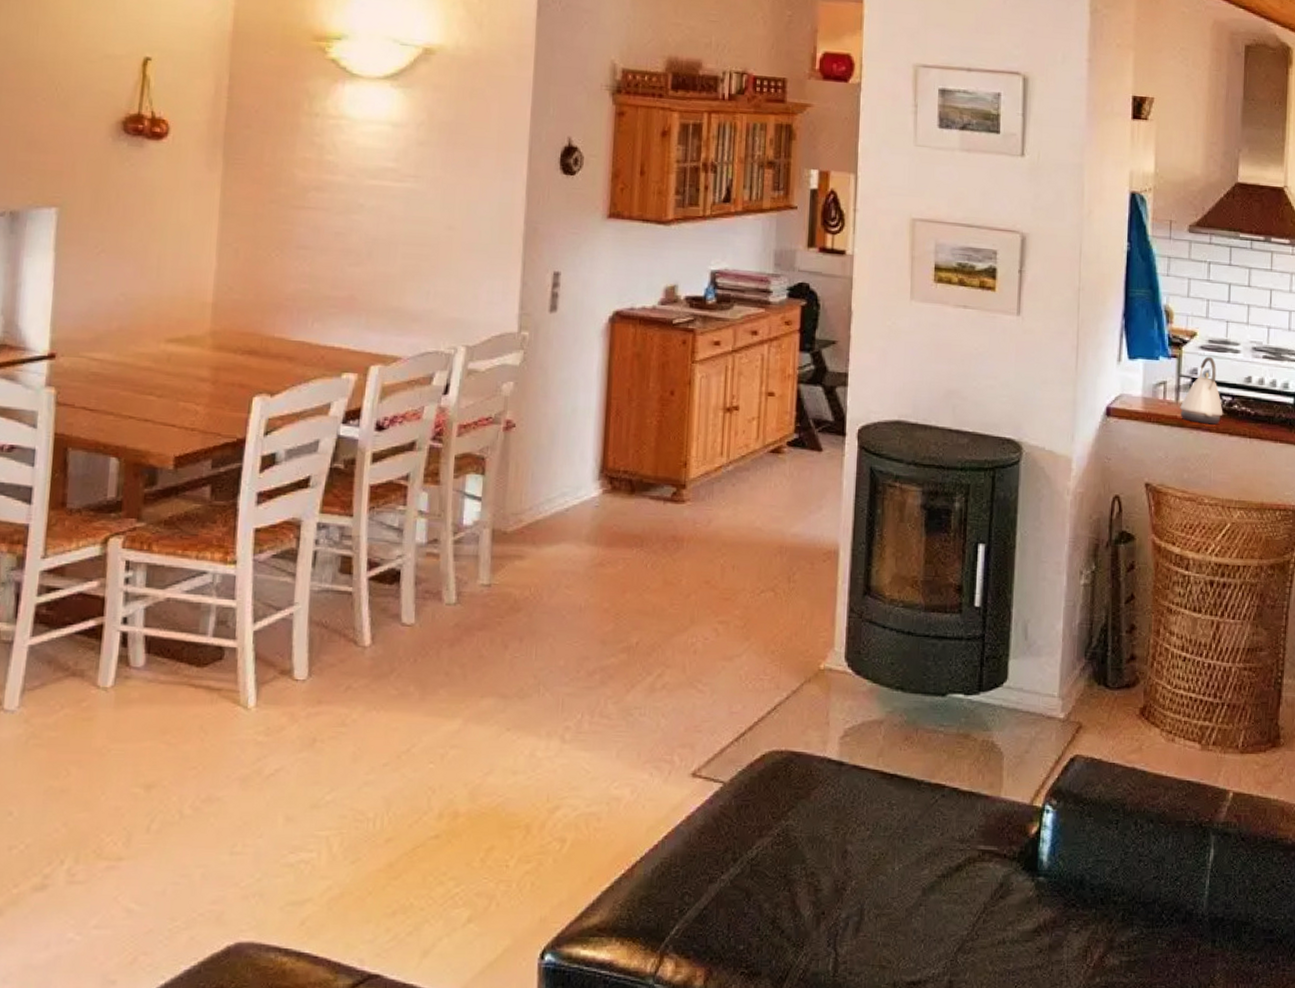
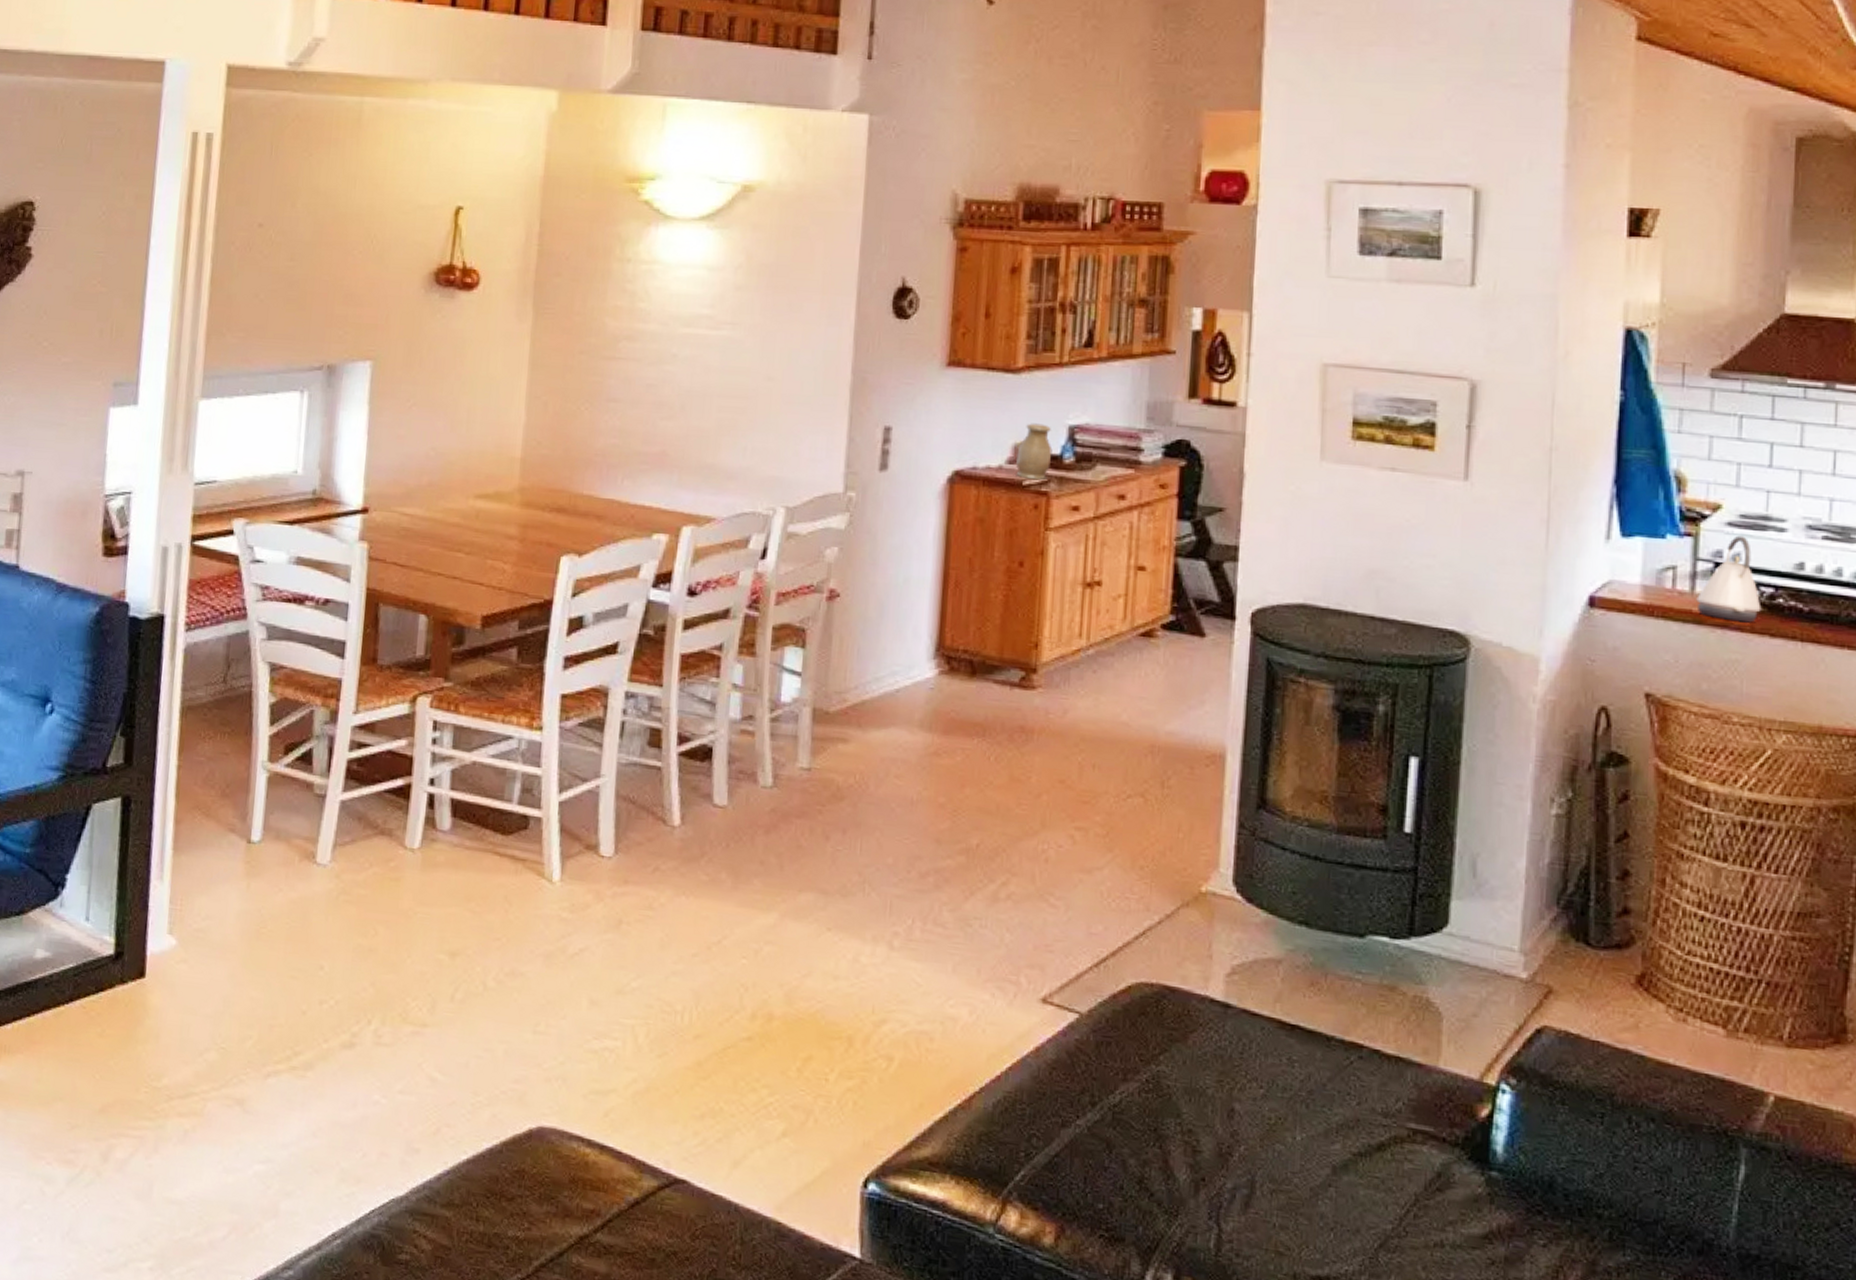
decorative jar: none [667,268,698,319] -> present [1016,423,1053,481]

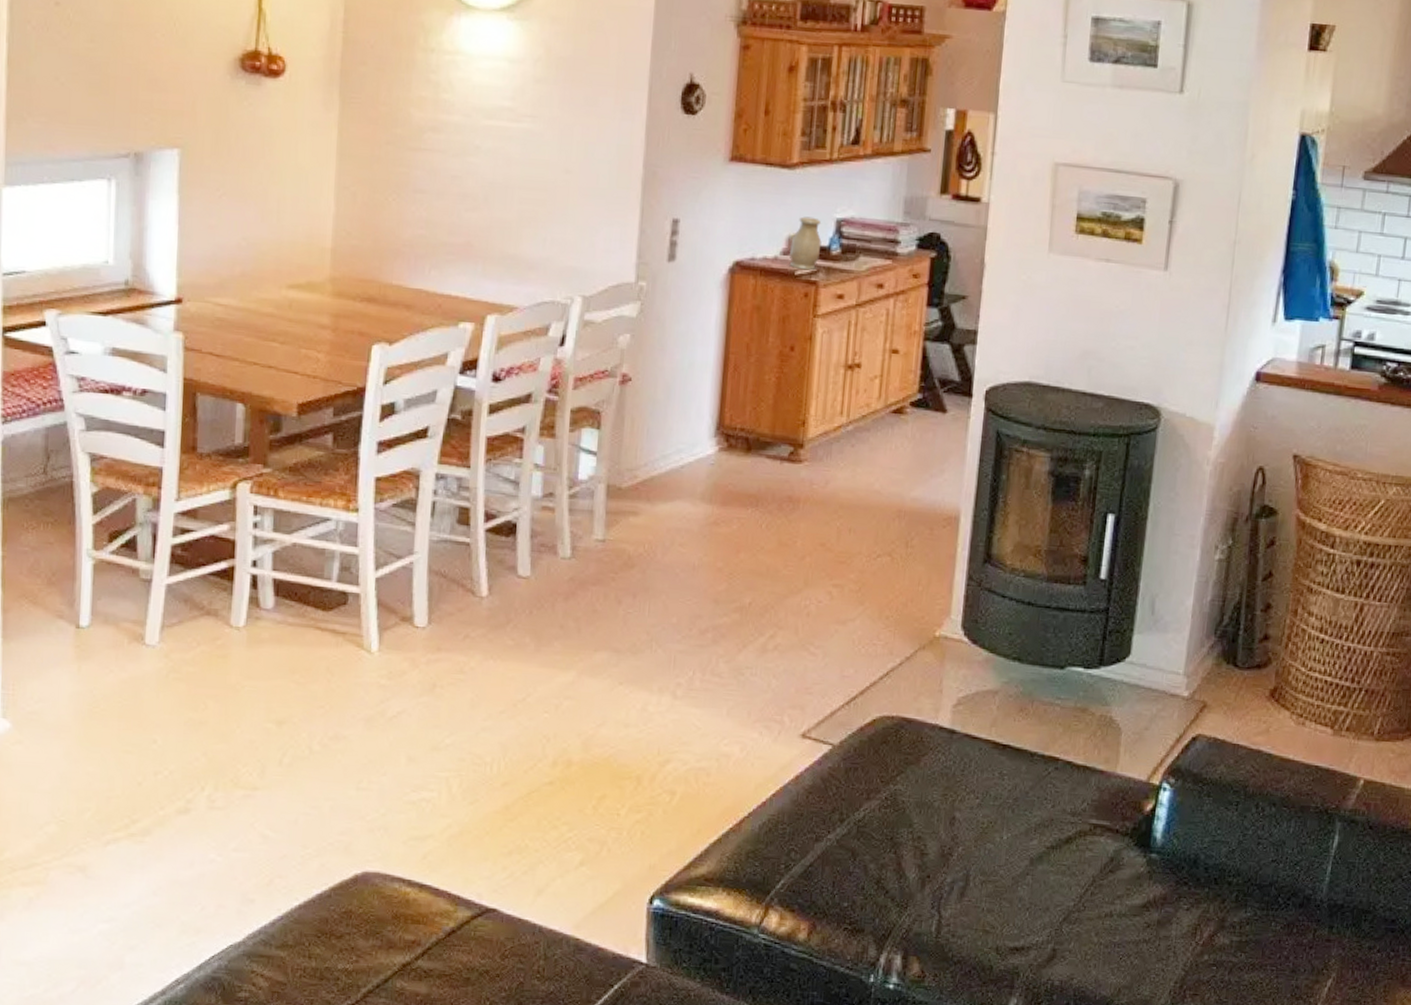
kettle: present [1696,535,1762,624] -> none [1338,318,1387,394]

